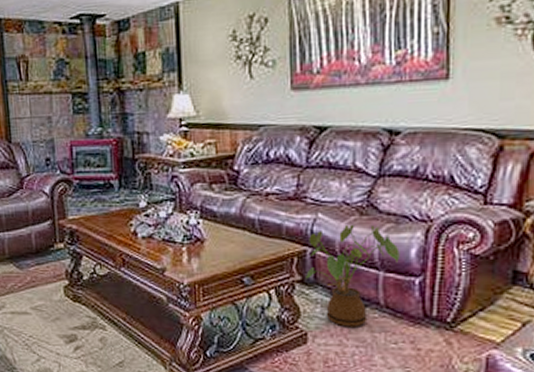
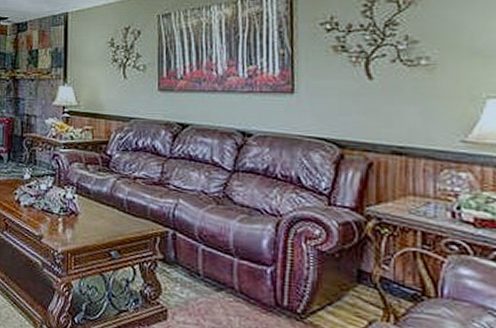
house plant: present [306,224,400,327] -> none [167,211,252,309]

